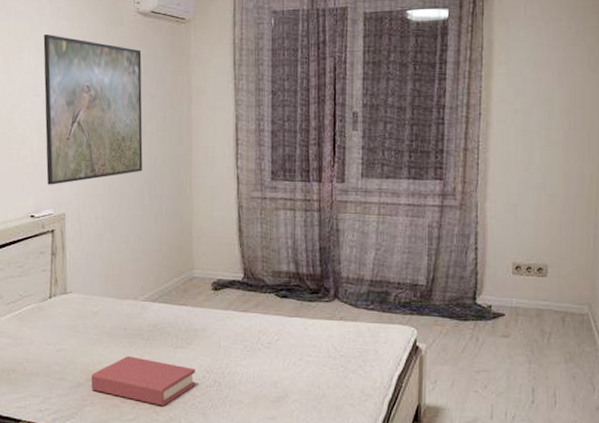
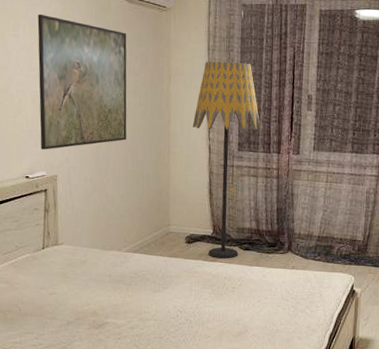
hardback book: present [90,356,196,406] -> none [79,299,171,341]
floor lamp: none [217,77,297,308] -> present [192,61,260,259]

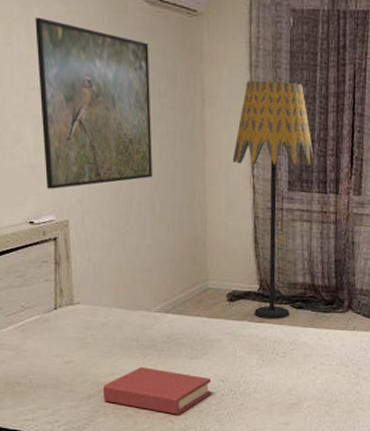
hardback book: none [79,299,171,341] -> present [102,367,212,415]

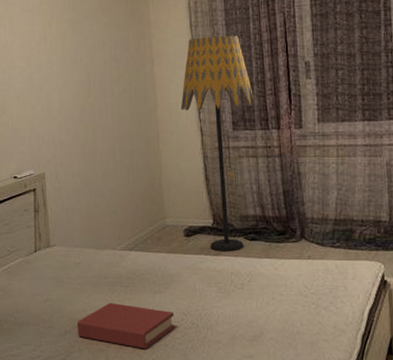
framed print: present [35,17,152,189] -> none [17,11,112,148]

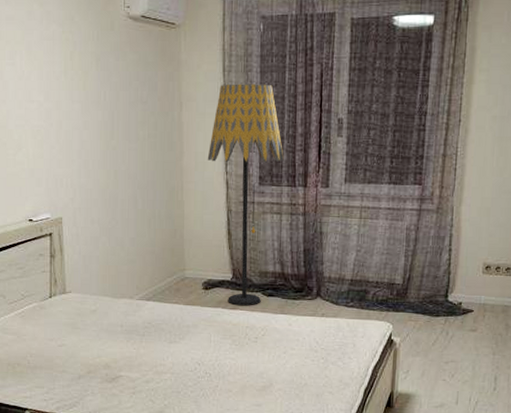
hardback book: present [76,303,175,349] -> none [91,350,188,395]

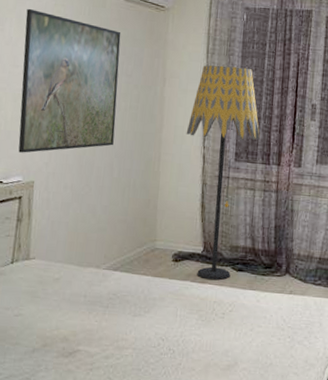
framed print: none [35,38,135,190] -> present [18,8,121,153]

